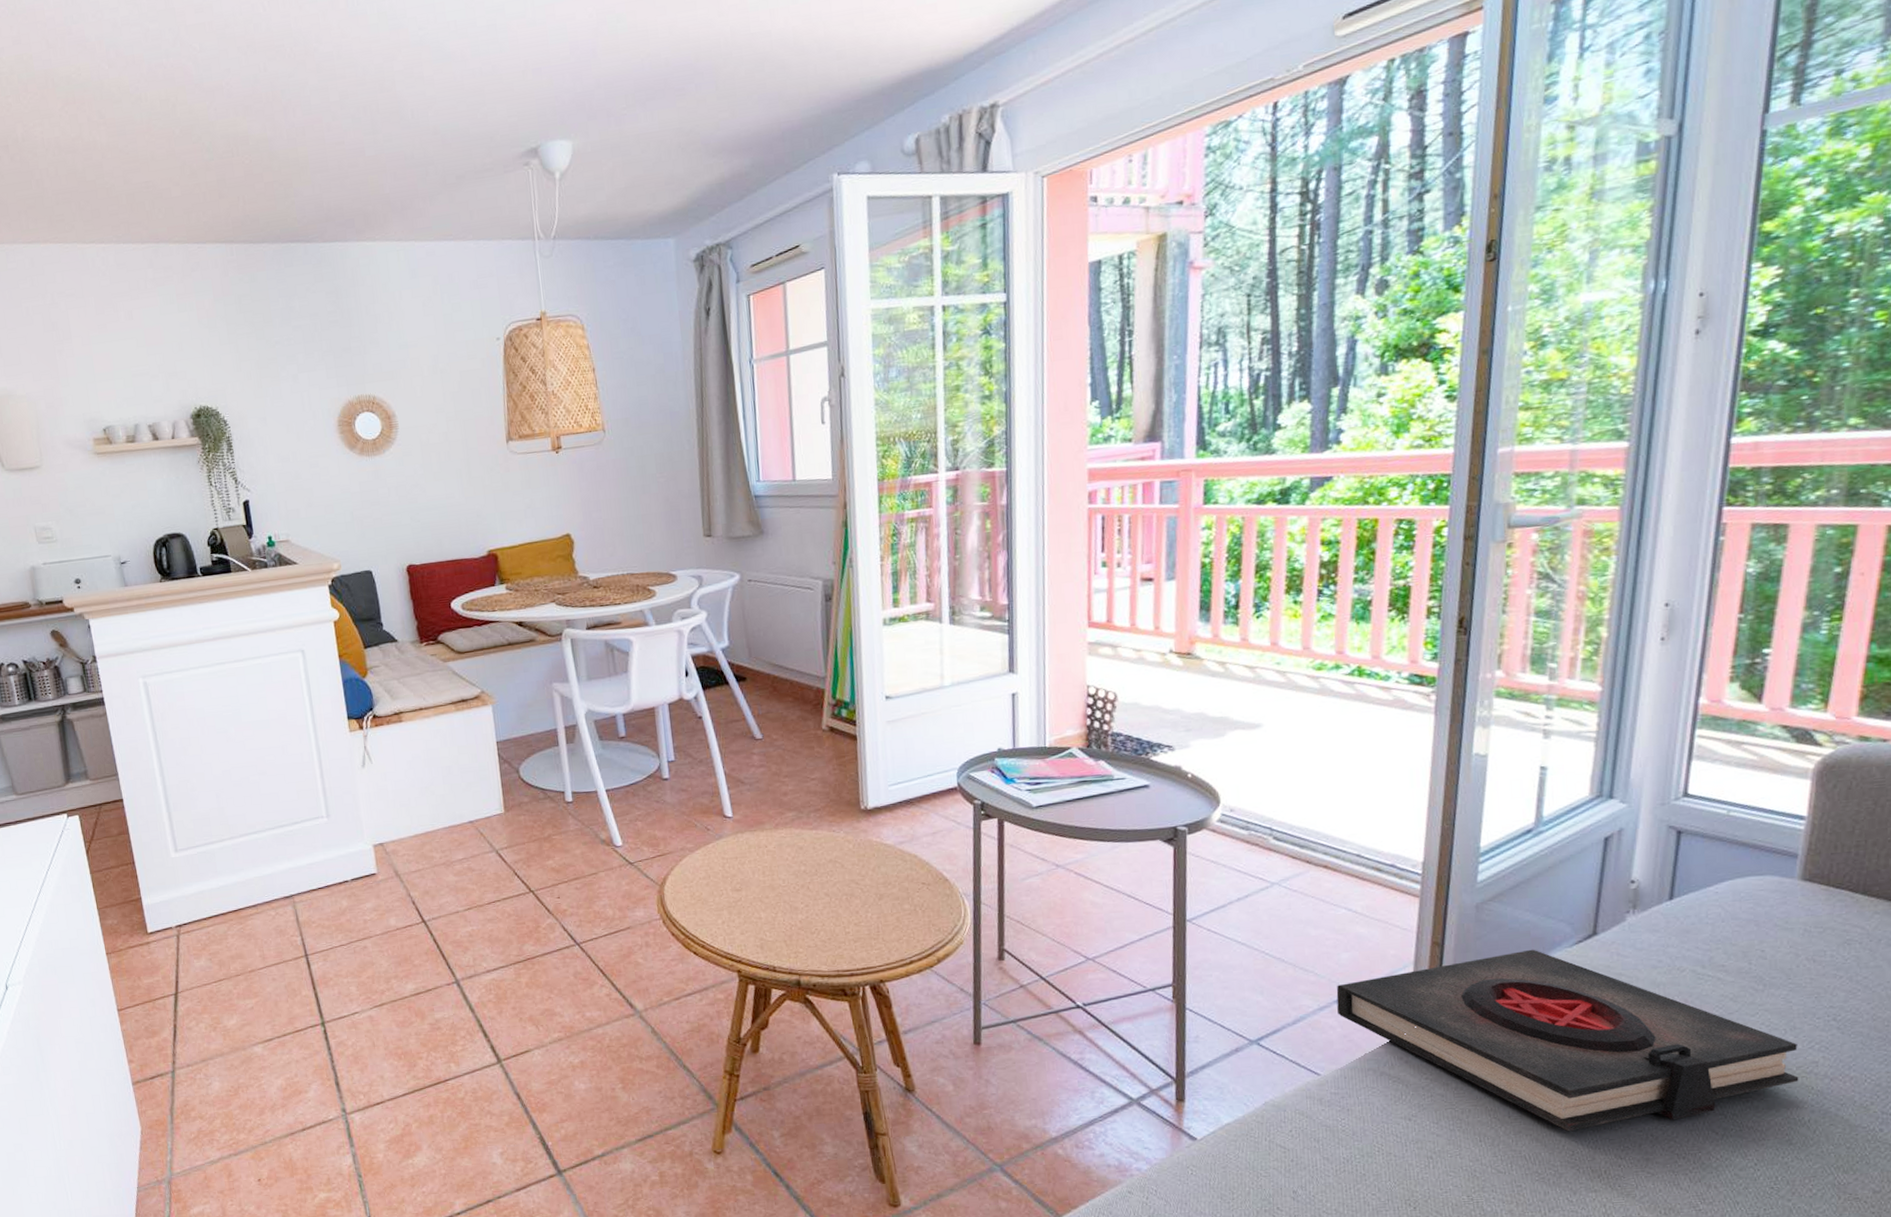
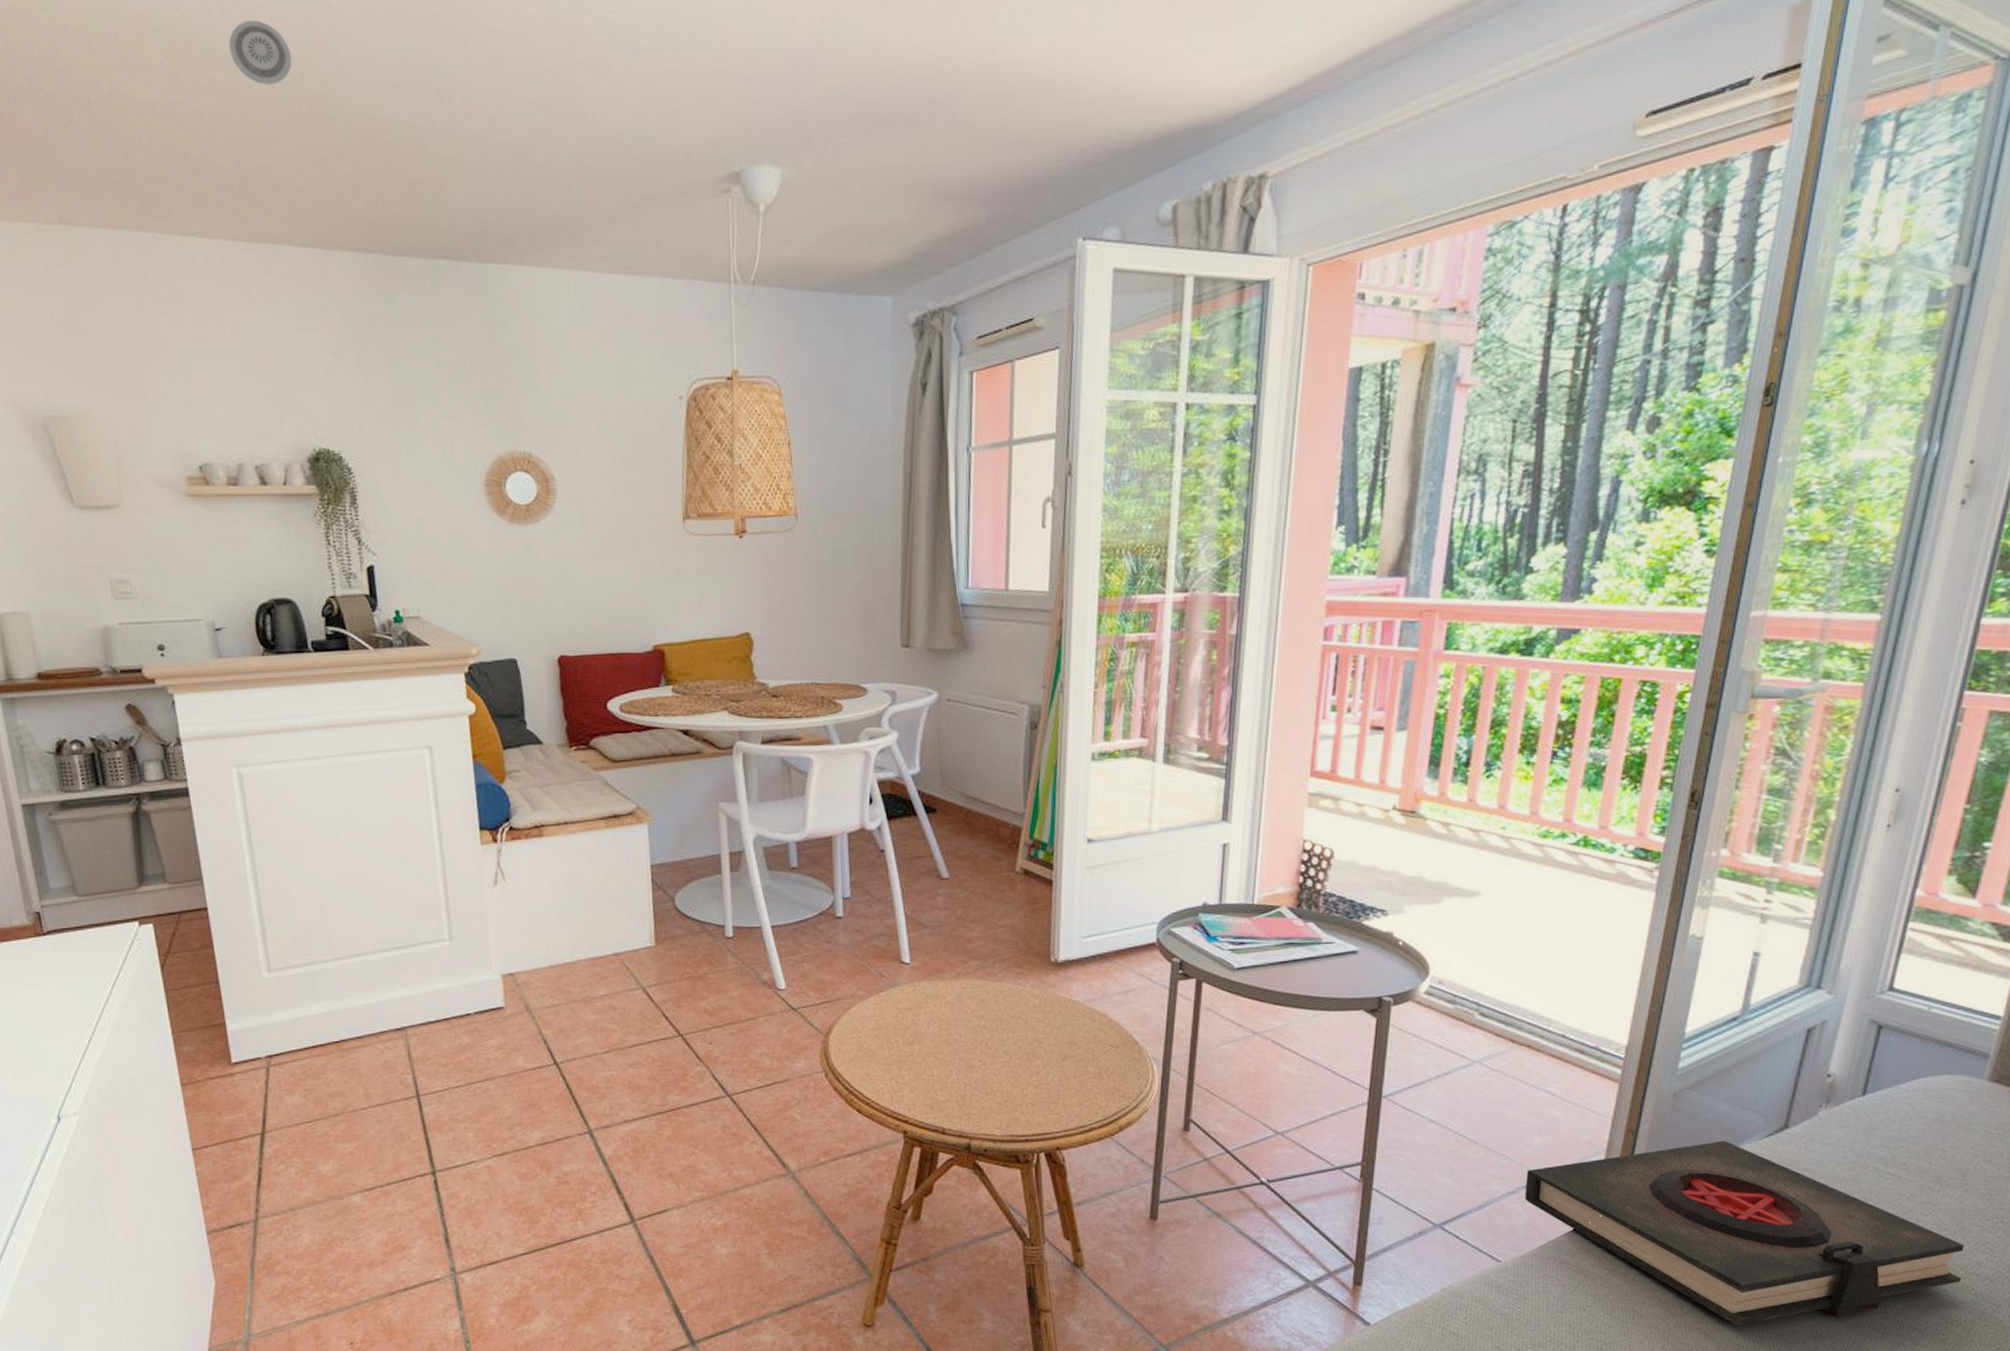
smoke detector: none [115,67,166,118] -> present [229,20,292,85]

